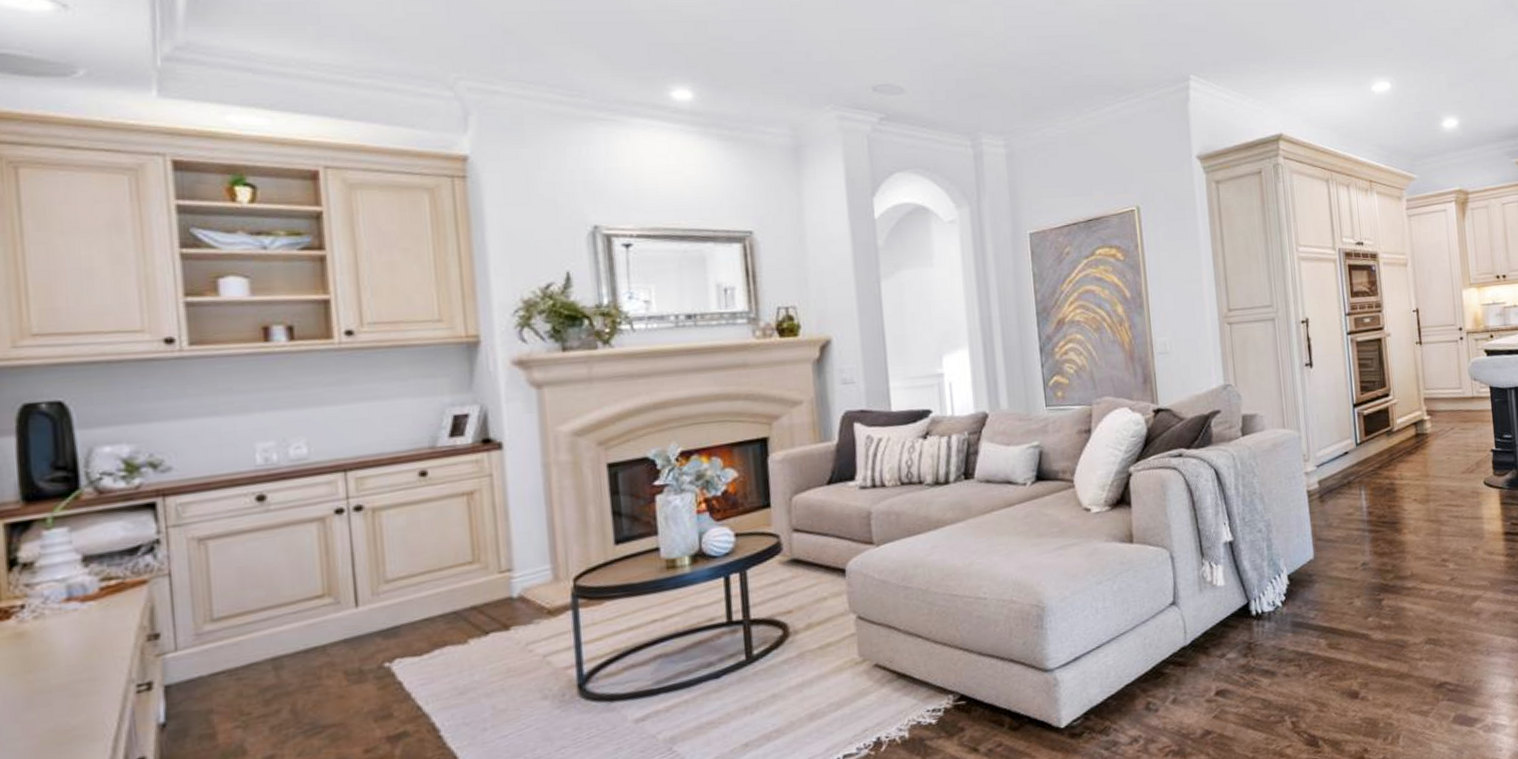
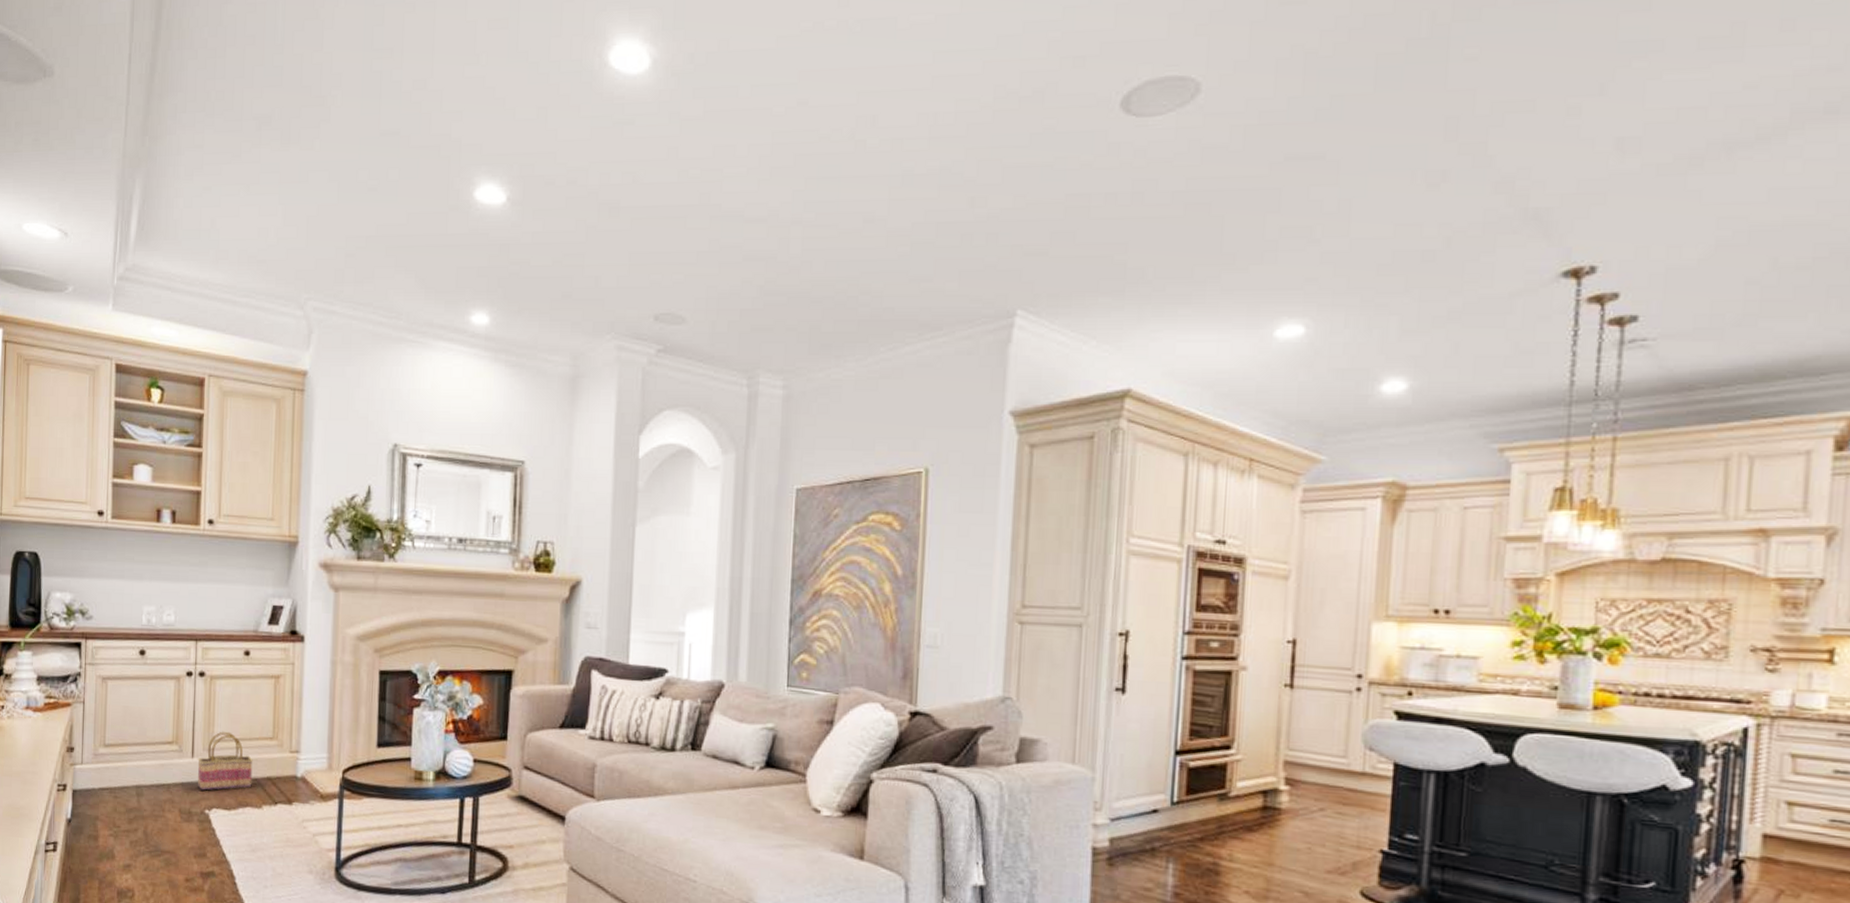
basket: none [365,566,450,642] -> present [198,731,253,791]

